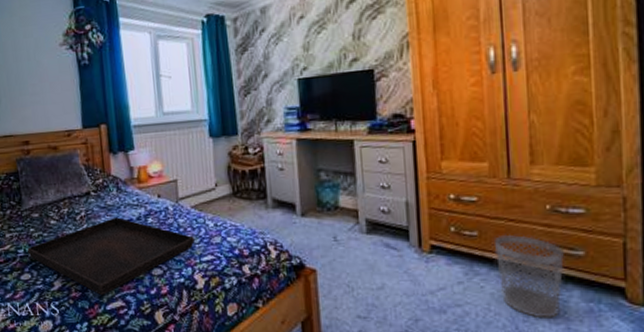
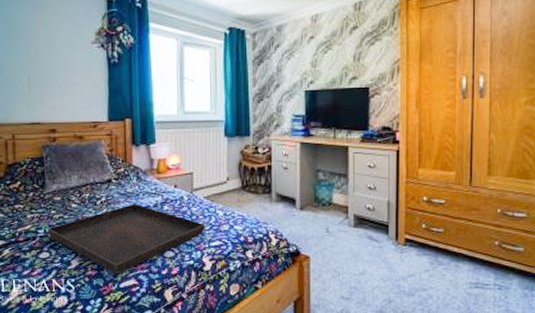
wastebasket: present [494,234,566,319] -> none [455,231,510,302]

